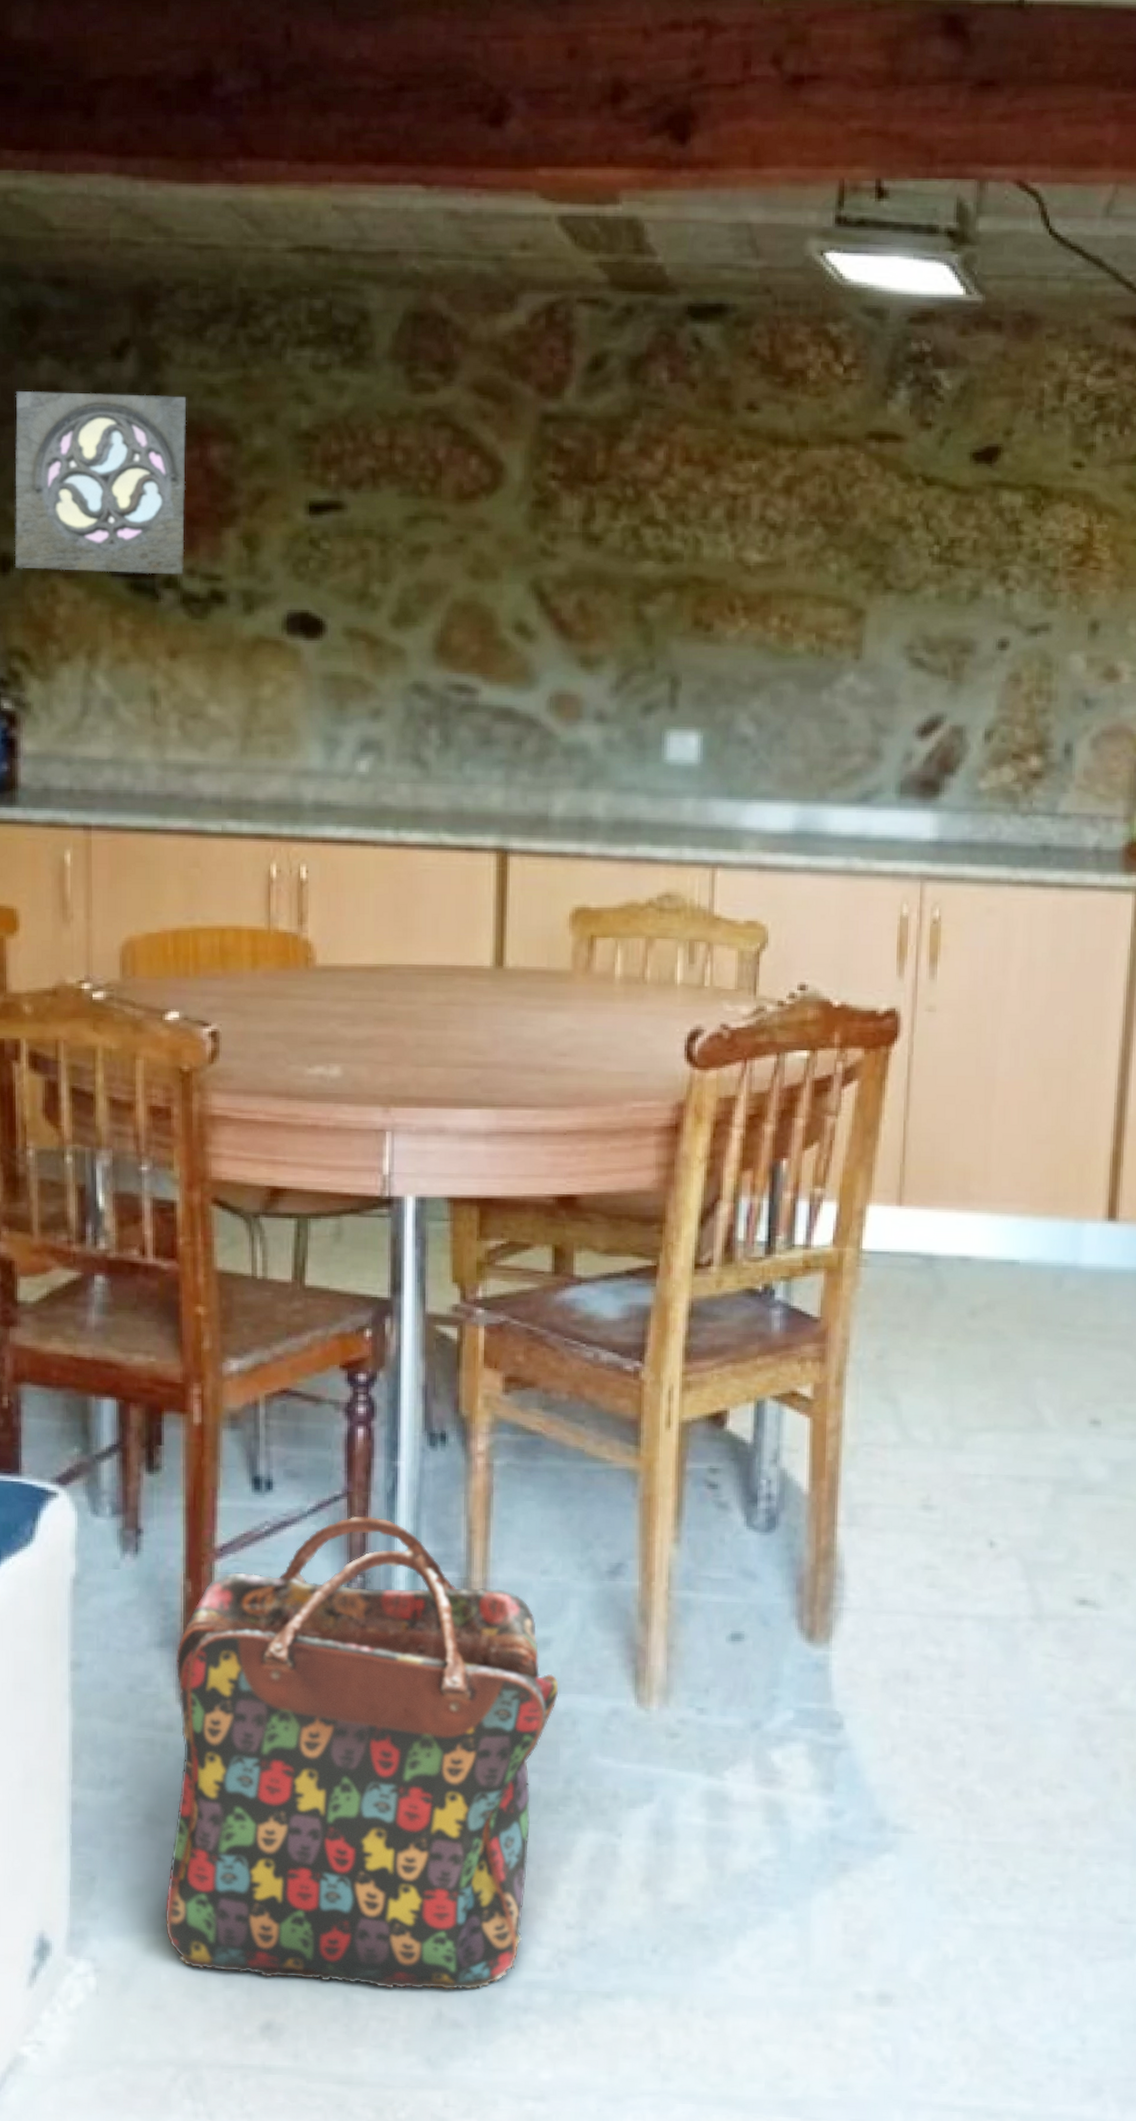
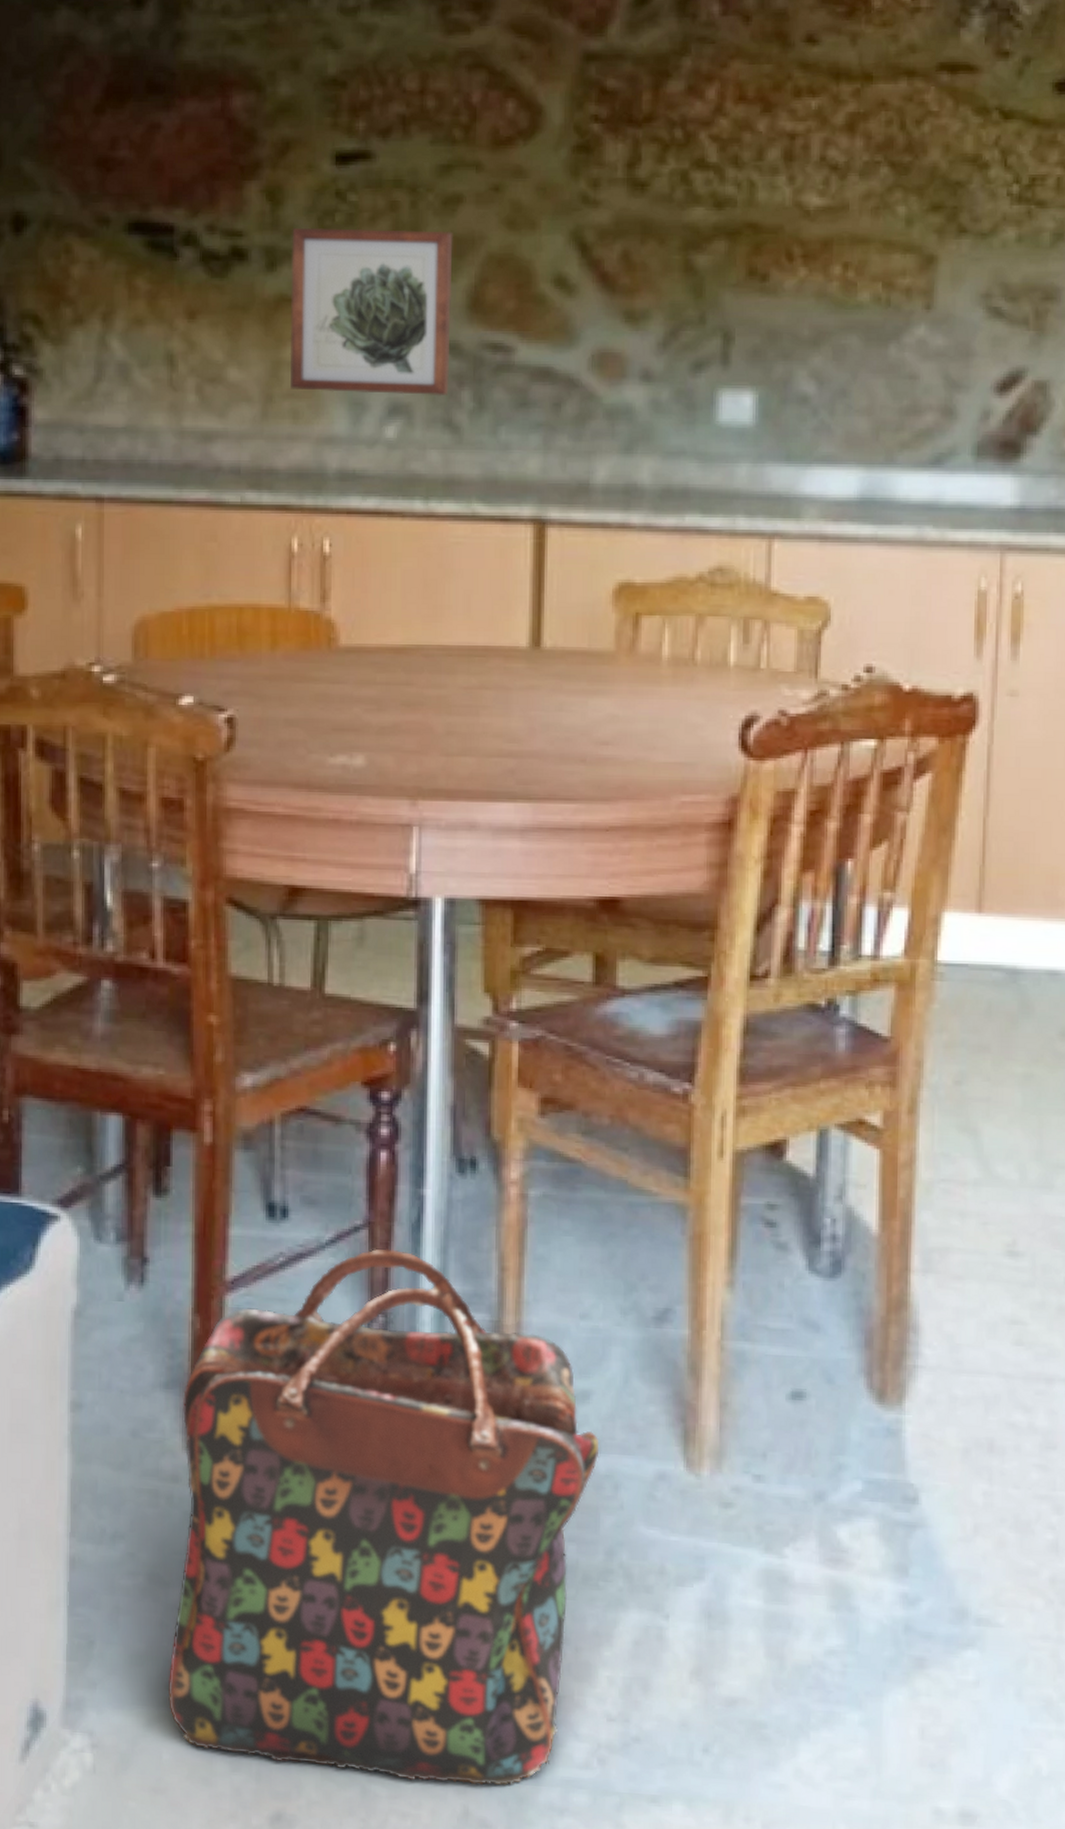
wall ornament: present [14,391,187,575] -> none [28,42,209,232]
wall art: none [267,573,420,734] -> present [289,227,453,396]

